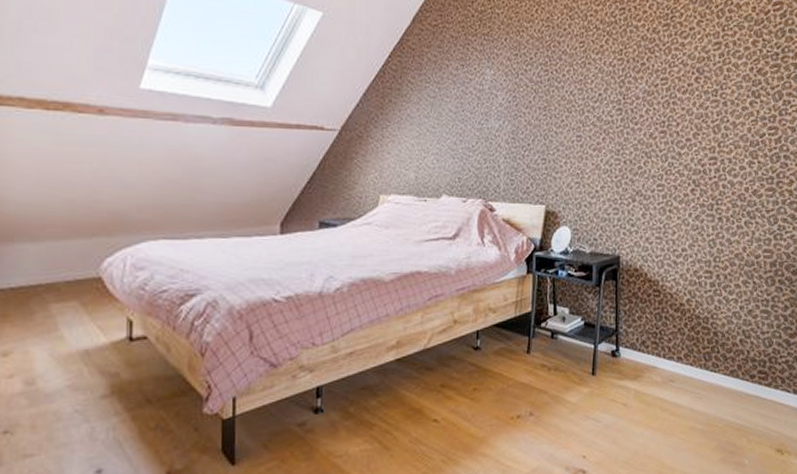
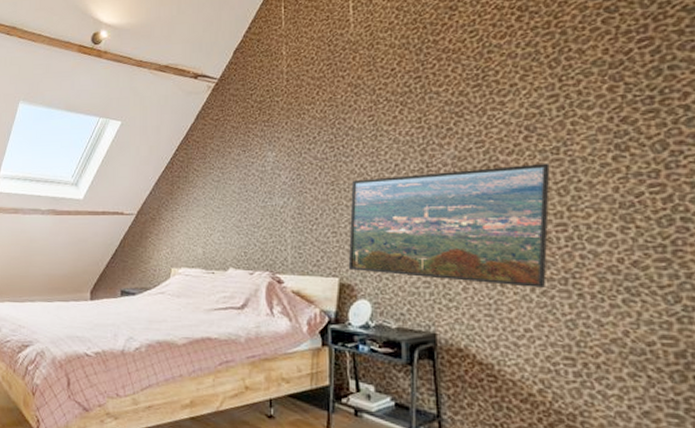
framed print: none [554,103,710,213] -> present [348,163,550,288]

